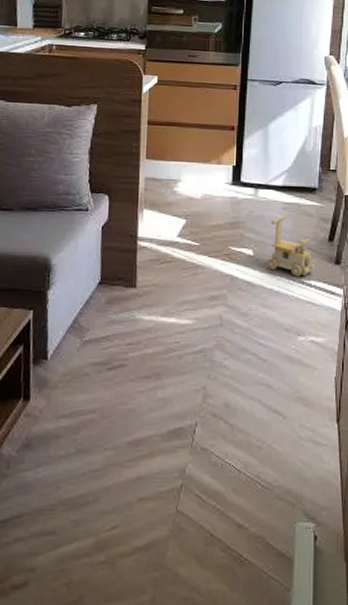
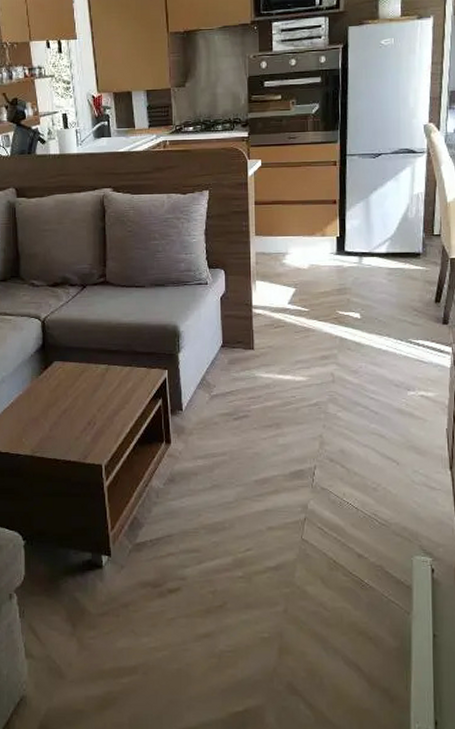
toy train: present [267,214,315,277] -> none [374,279,422,337]

